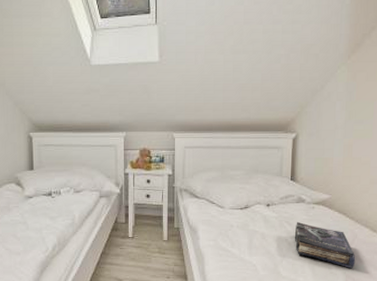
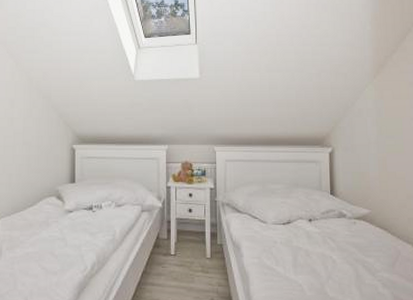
book: present [294,221,356,269] -> none [338,237,402,289]

